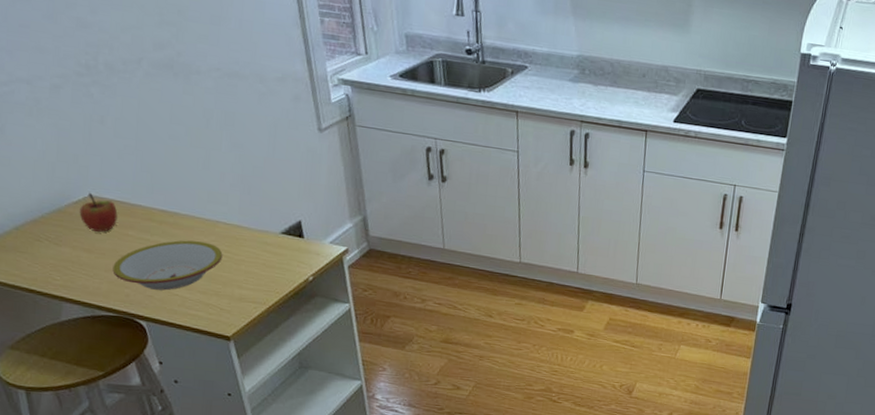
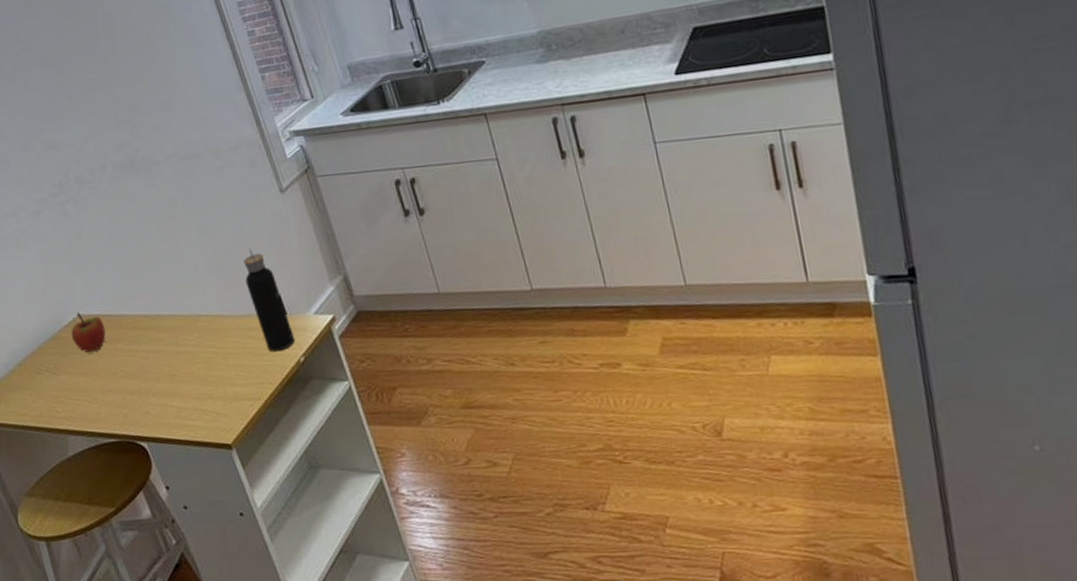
bowl: present [112,240,223,291] -> none [108,341,210,405]
water bottle: none [269,174,308,268] -> present [243,248,295,352]

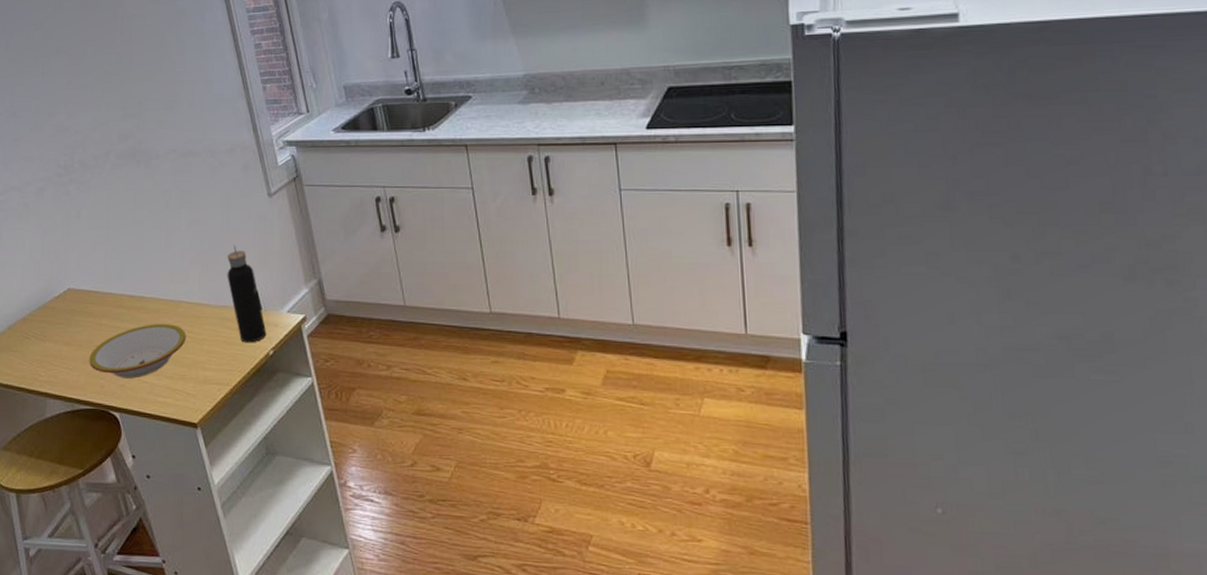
apple: present [71,312,106,352] -> none [60,285,93,324]
bowl: none [108,341,210,405] -> present [89,324,186,378]

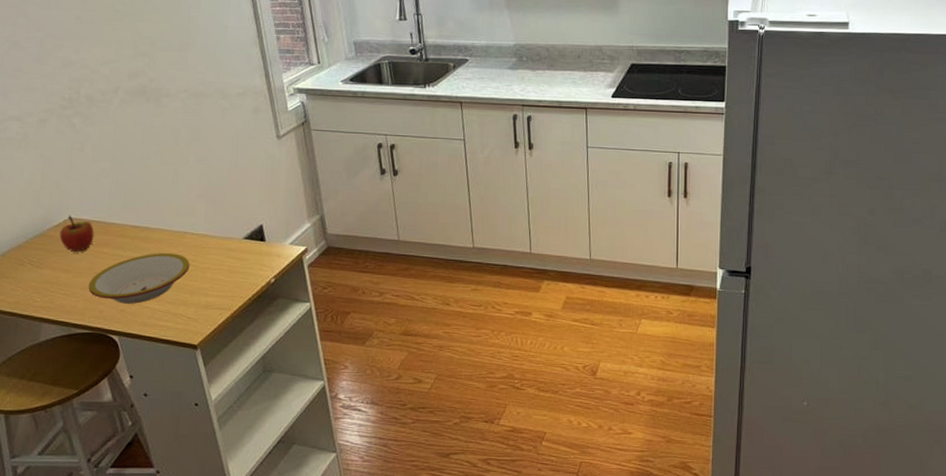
apple: none [60,285,93,324] -> present [59,215,94,252]
water bottle: present [227,245,267,343] -> none [233,182,270,272]

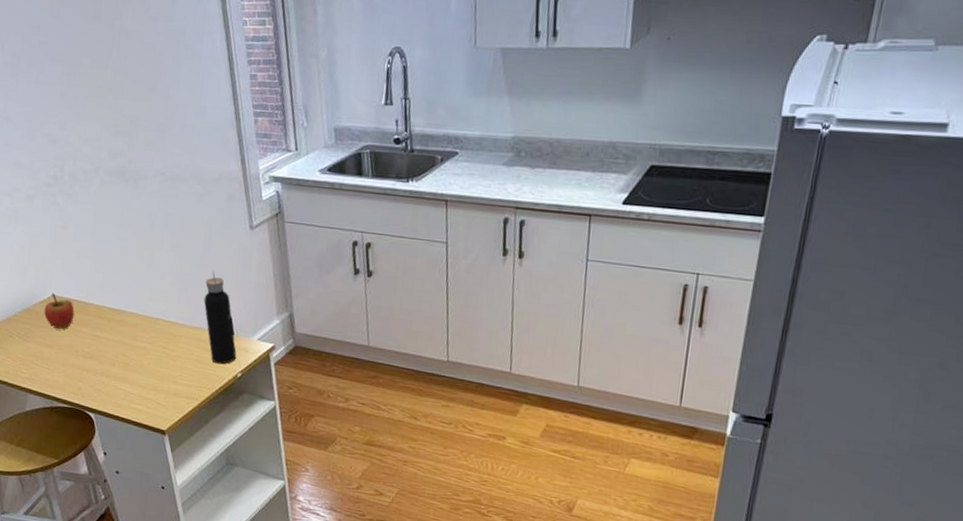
bowl: present [88,253,190,304] -> none [68,336,161,385]
water bottle: none [233,182,270,272] -> present [203,272,237,365]

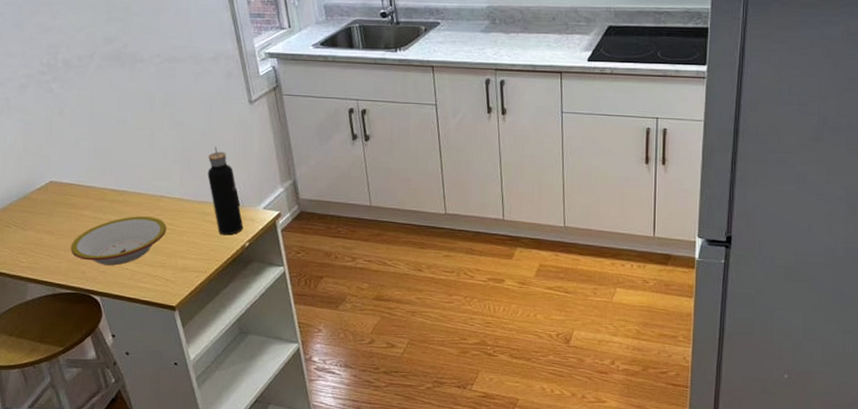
apple: present [44,292,75,329] -> none [42,178,75,214]
bowl: none [68,336,161,385] -> present [70,216,167,266]

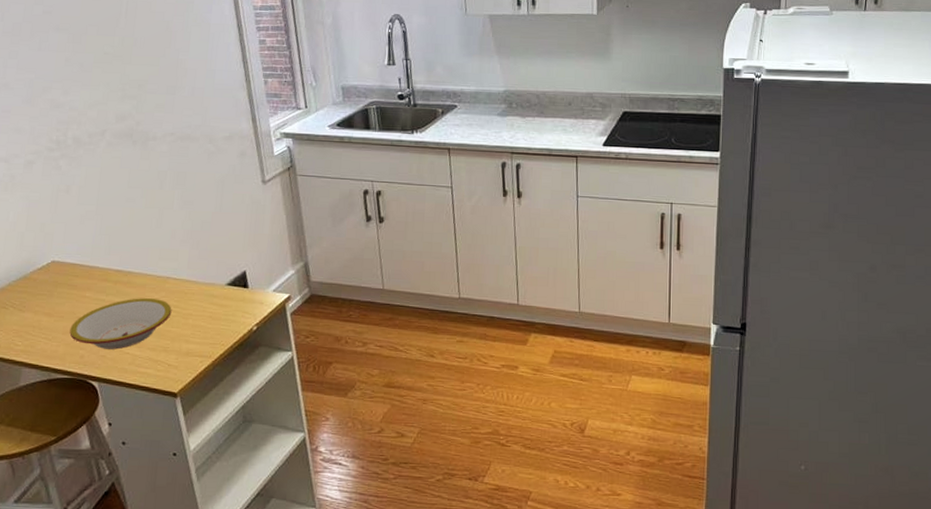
water bottle: present [207,147,244,236] -> none [216,227,252,319]

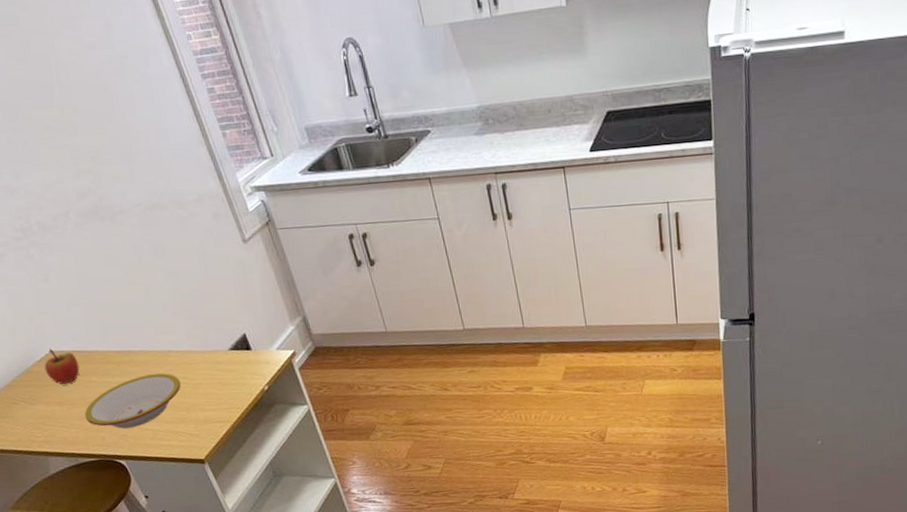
apple: none [42,258,77,295] -> present [44,348,80,384]

